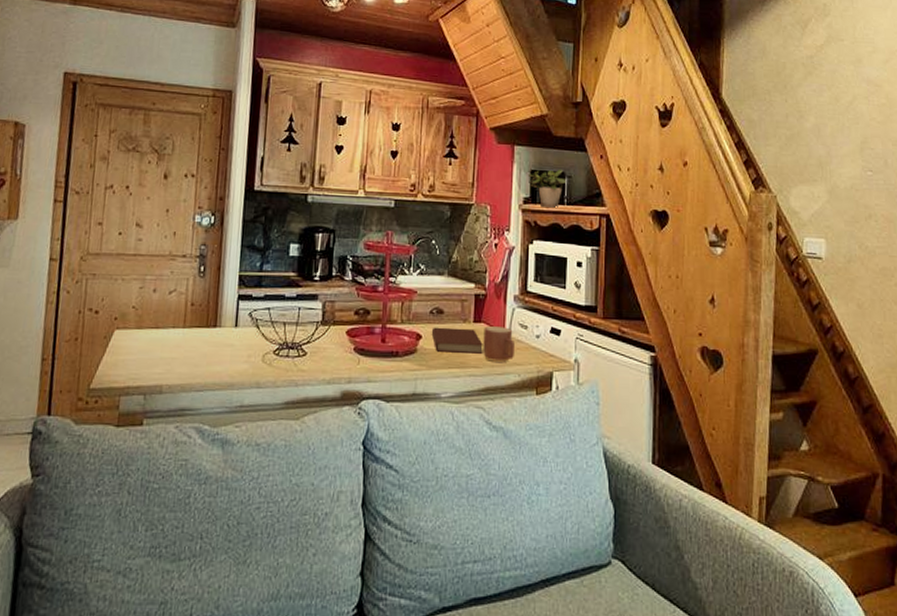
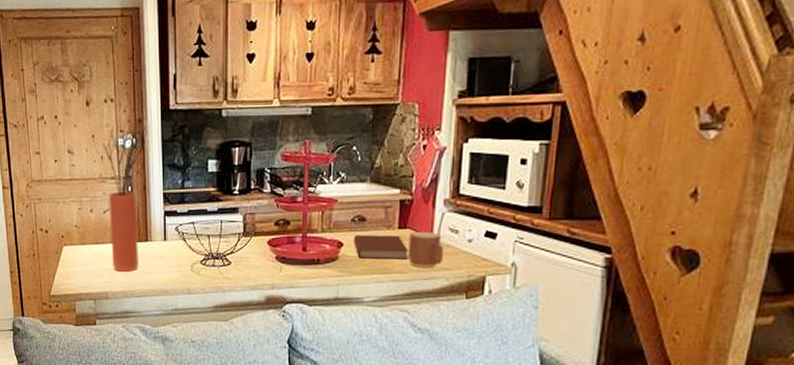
vase: none [172,197,228,362] -> present [103,120,147,272]
potted plant: present [527,169,567,209] -> none [464,52,513,101]

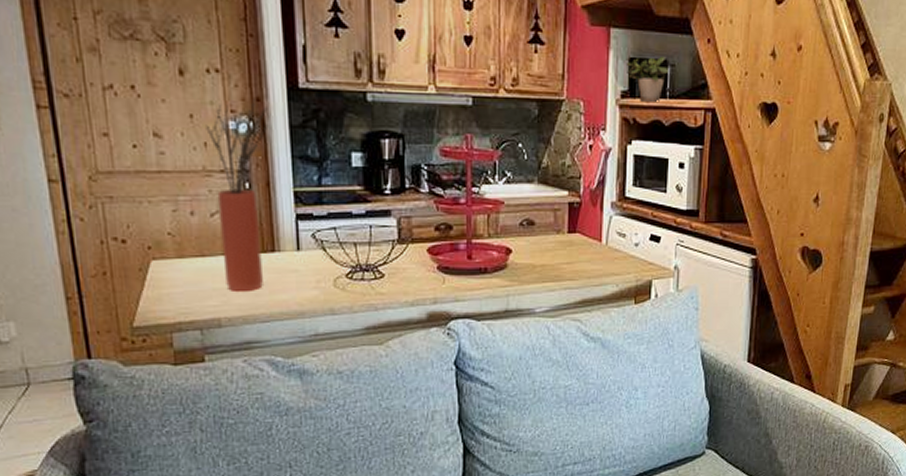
book: present [353,234,409,259] -> none [522,240,579,266]
mug: present [408,232,444,267] -> none [579,236,613,273]
potted plant: none [464,52,513,101] -> present [625,56,670,103]

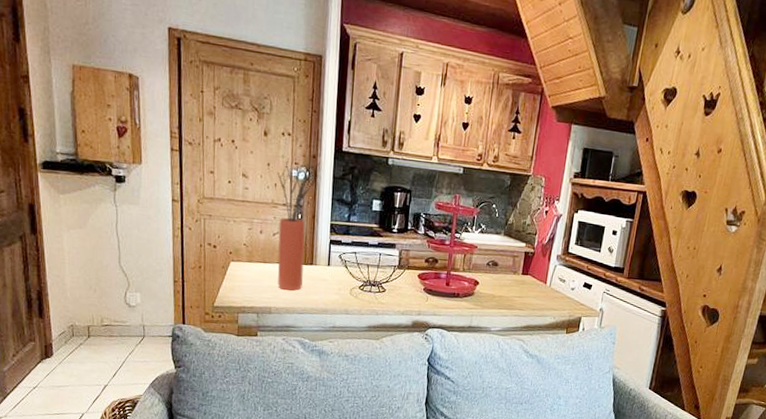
potted plant: present [625,56,670,103] -> none [580,148,614,184]

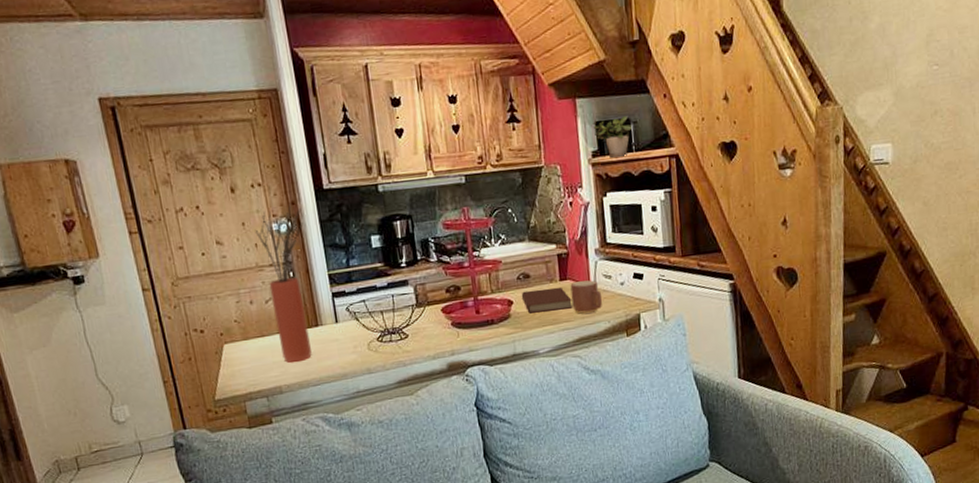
book: none [487,276,528,300] -> present [521,287,573,314]
mug: none [527,278,554,307] -> present [570,280,603,314]
potted plant: none [580,148,614,184] -> present [593,115,633,159]

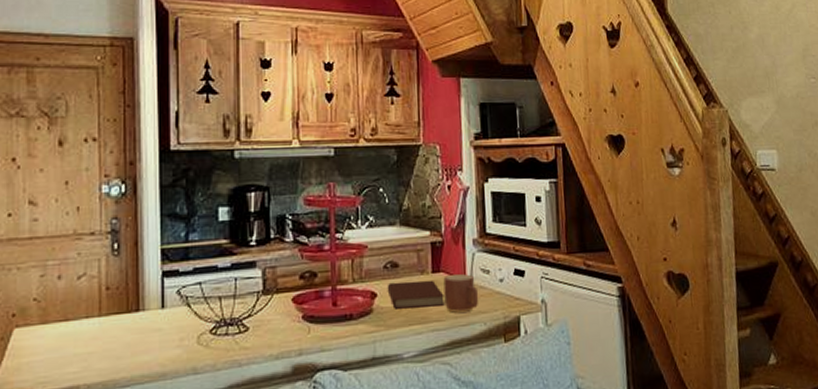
vase: present [255,202,312,363] -> none [80,162,140,356]
potted plant: present [593,115,633,159] -> none [476,99,518,143]

